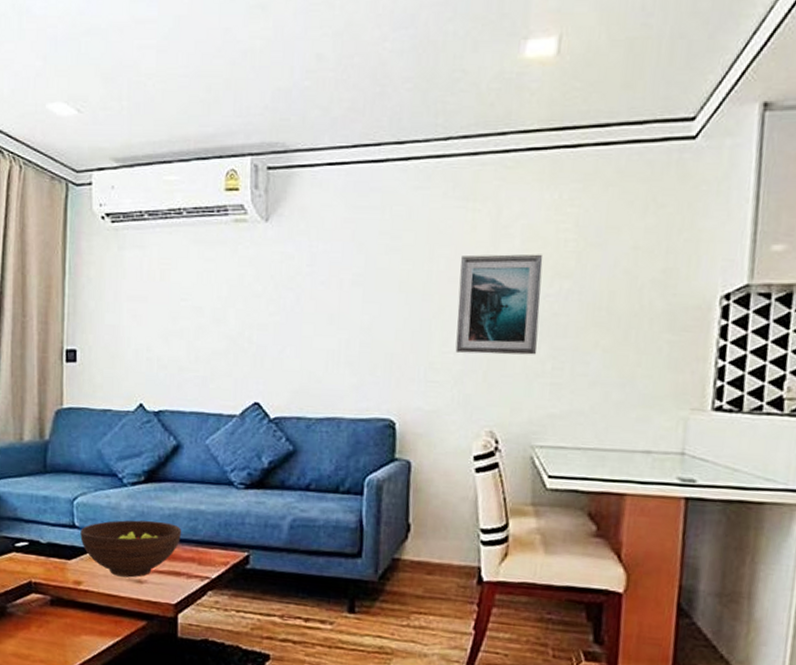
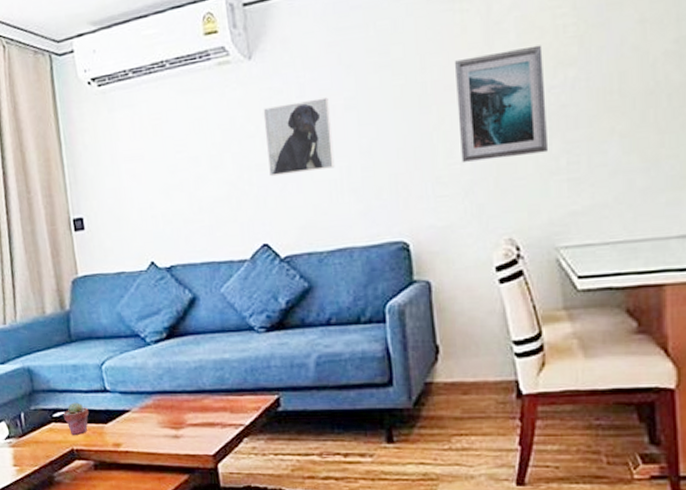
potted succulent: none [26,534,53,568] -> present [63,402,89,436]
fruit bowl: present [80,520,182,578] -> none [112,375,210,434]
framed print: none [270,270,337,339] -> present [263,97,335,177]

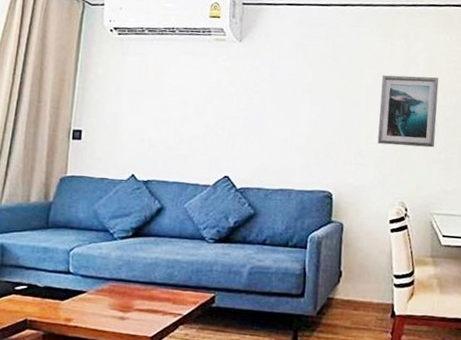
potted succulent: present [63,402,89,436] -> none [24,279,49,308]
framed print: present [263,97,335,177] -> none [240,78,292,130]

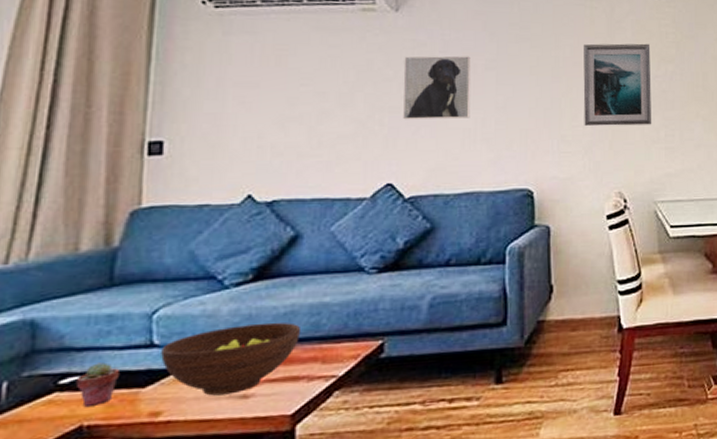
potted succulent: none [24,279,49,308] -> present [75,362,119,408]
fruit bowl: none [73,267,161,315] -> present [161,322,301,396]
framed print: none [240,78,292,130] -> present [403,56,471,120]

